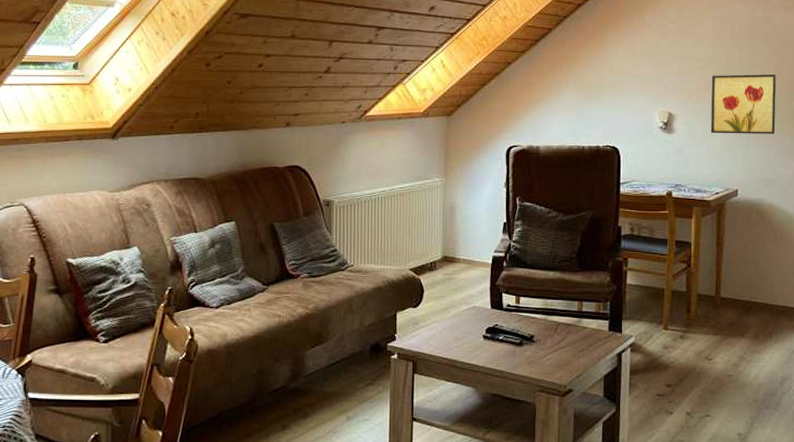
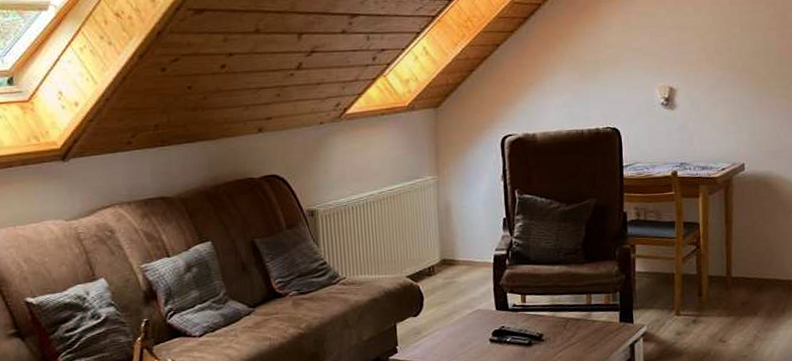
wall art: present [710,74,776,134] -> none [712,38,780,106]

